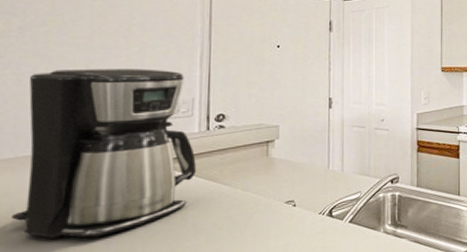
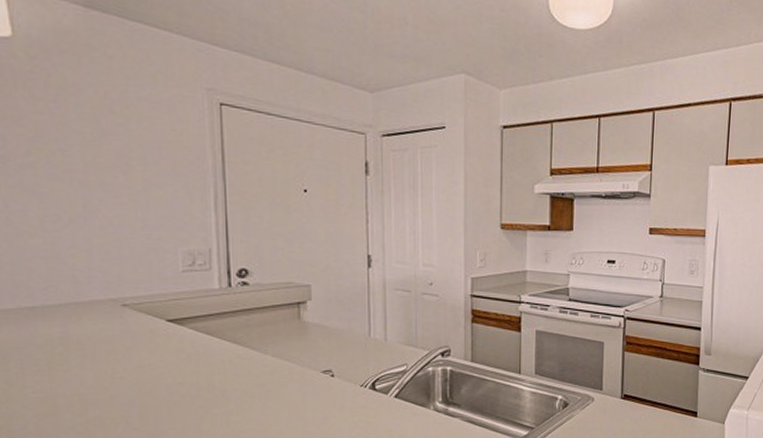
coffee maker: present [11,69,196,238] -> none [20,209,219,400]

